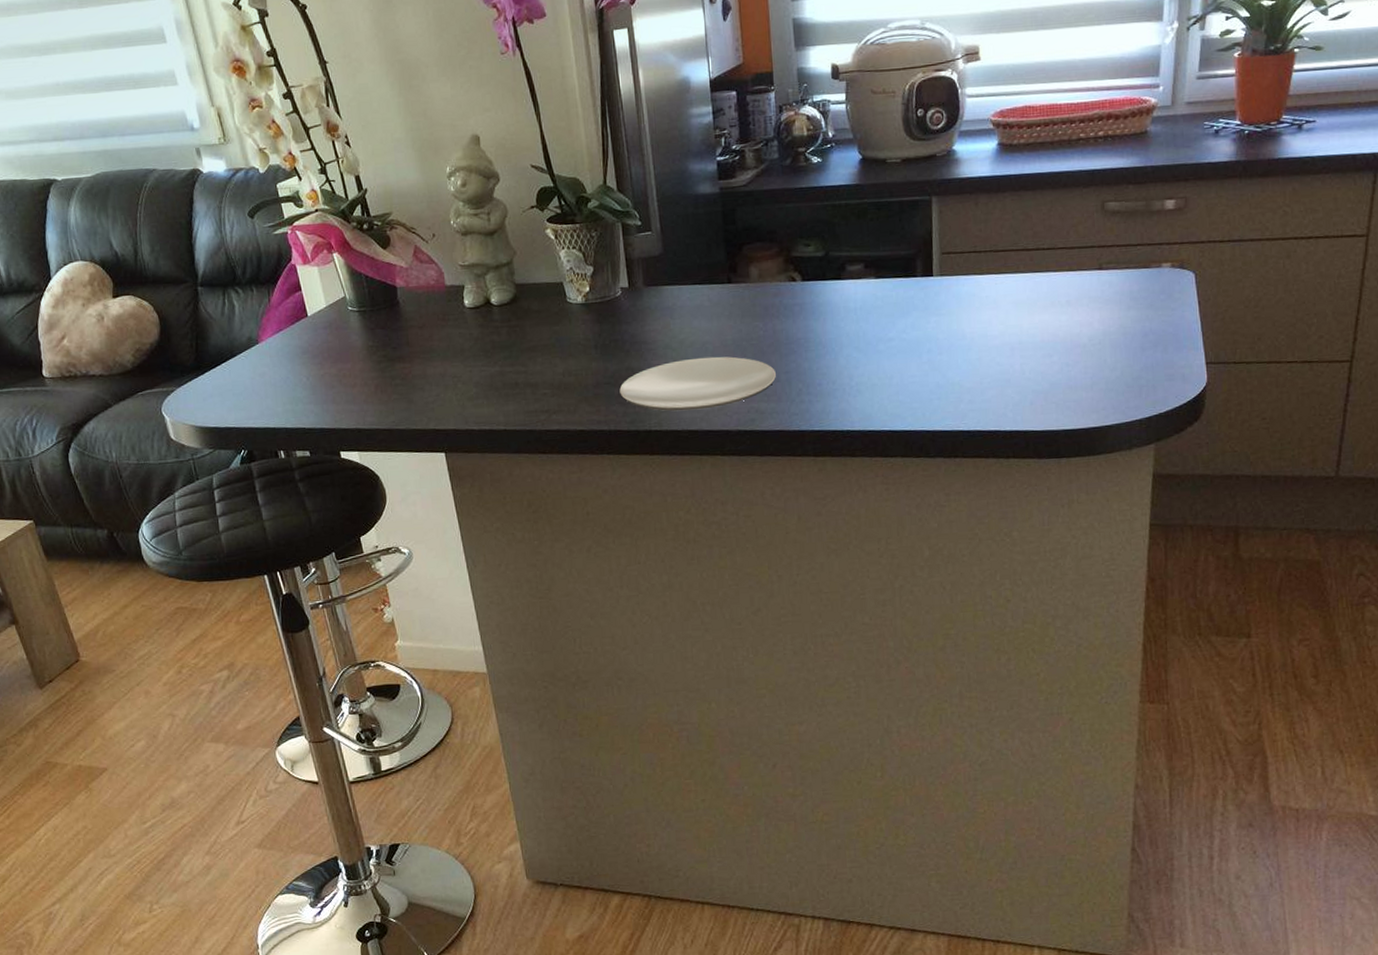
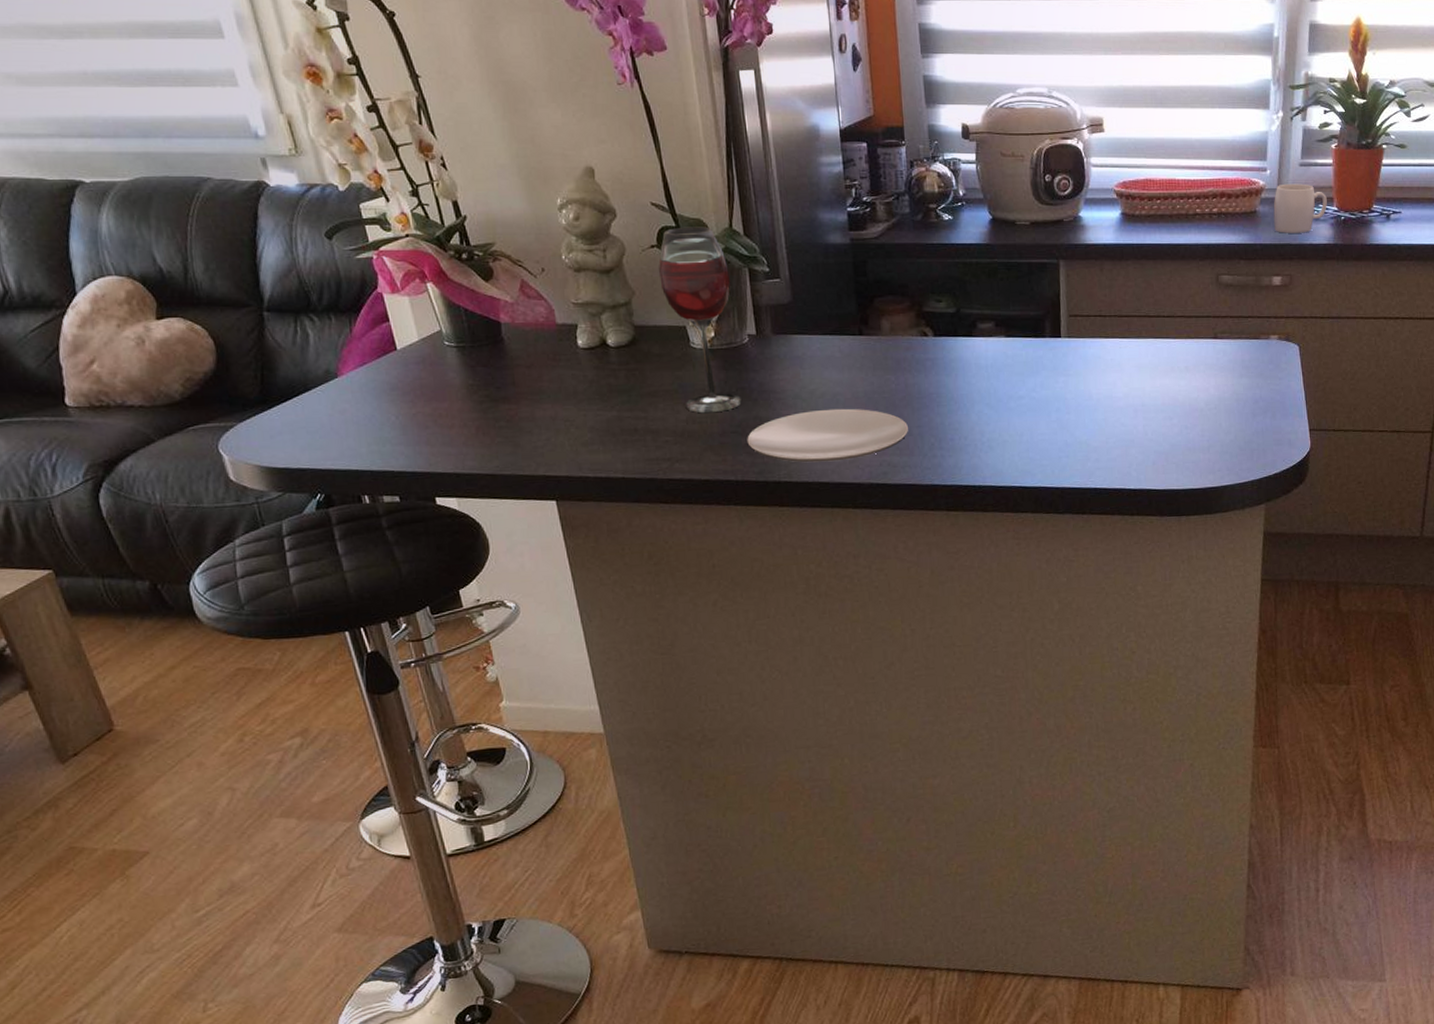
wineglass: none [538,185,615,366] -> present [658,226,742,413]
mug: none [1166,98,1229,153] -> present [1273,183,1327,233]

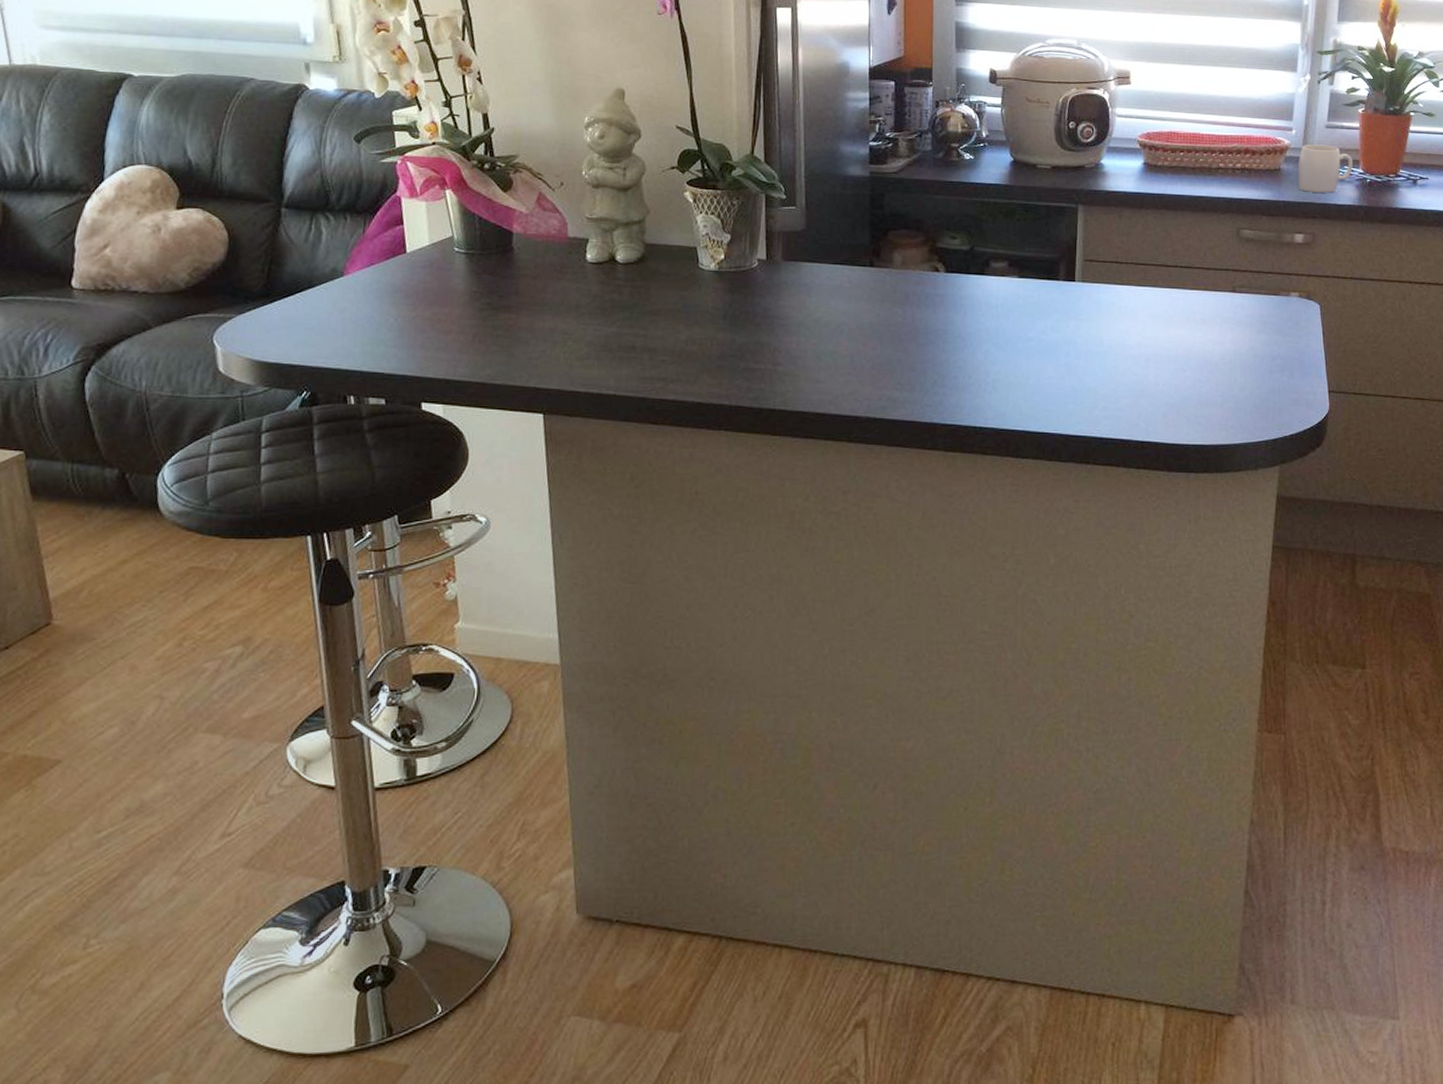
wineglass: present [658,226,742,413] -> none [676,151,747,335]
plate: present [747,408,908,463] -> none [745,338,911,392]

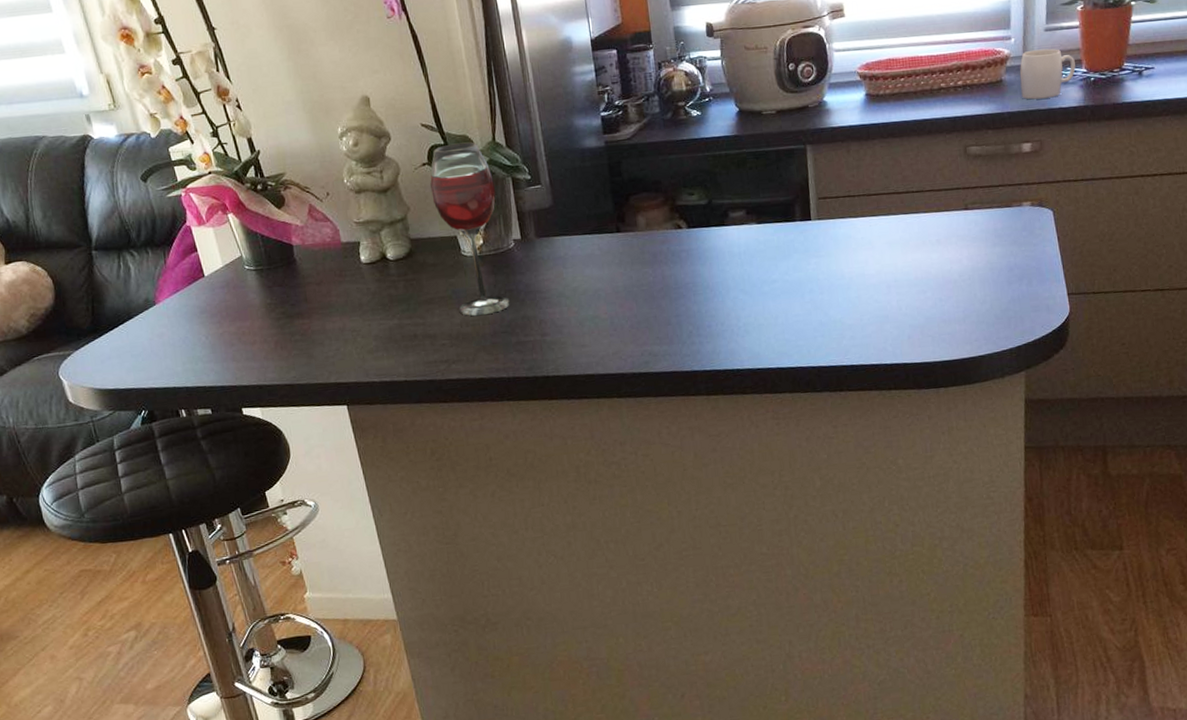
wineglass: none [676,151,747,335] -> present [430,142,510,316]

